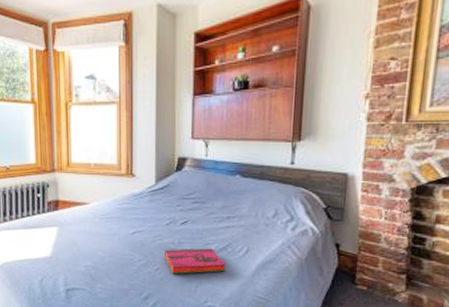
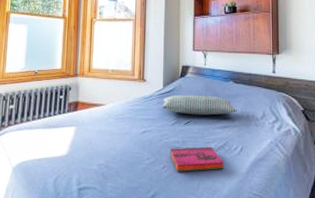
pillow: none [153,191,244,214] -> present [161,94,237,116]

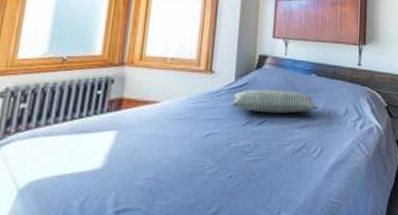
hardback book: present [170,146,223,172] -> none [239,150,300,181]

